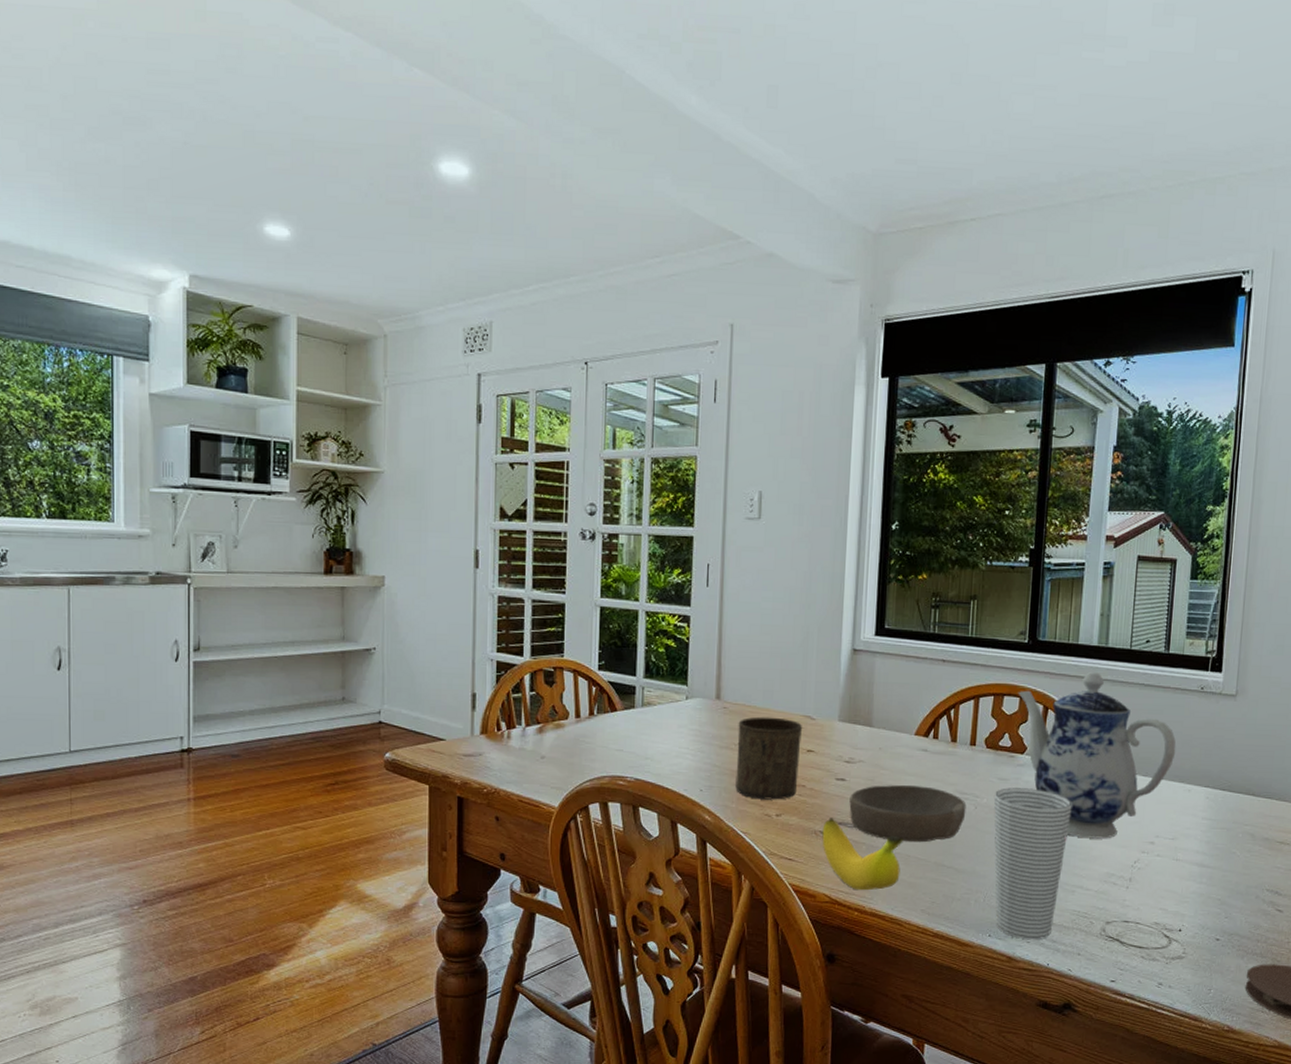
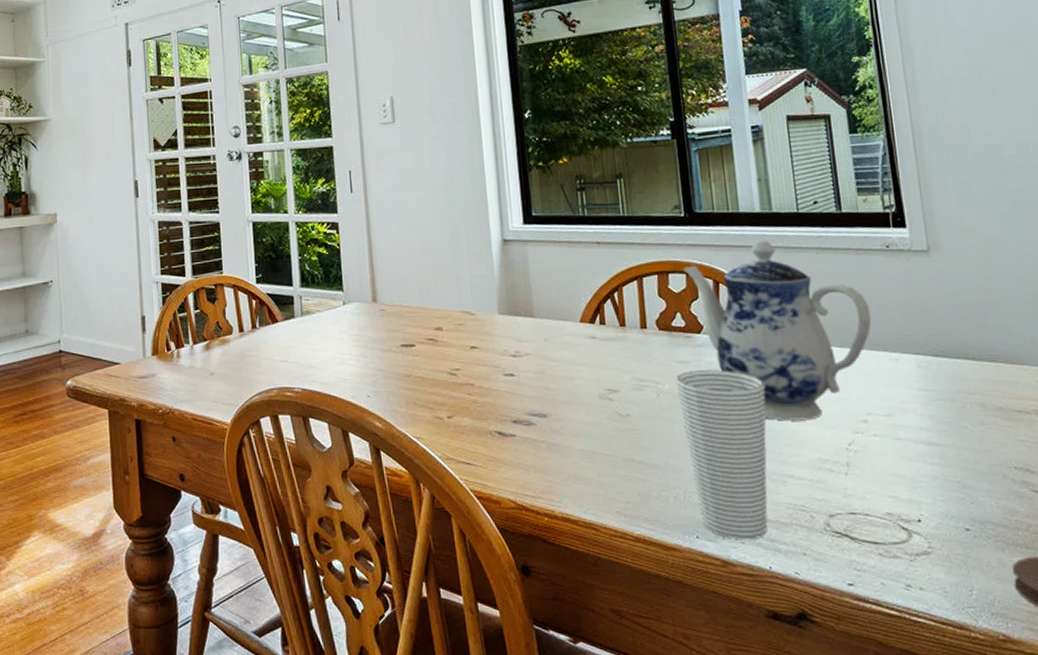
cup: present [735,716,802,800] -> none [397,315,466,402]
banana: present [822,818,903,891] -> none [497,416,587,494]
bowl: present [849,784,967,843] -> none [521,375,649,438]

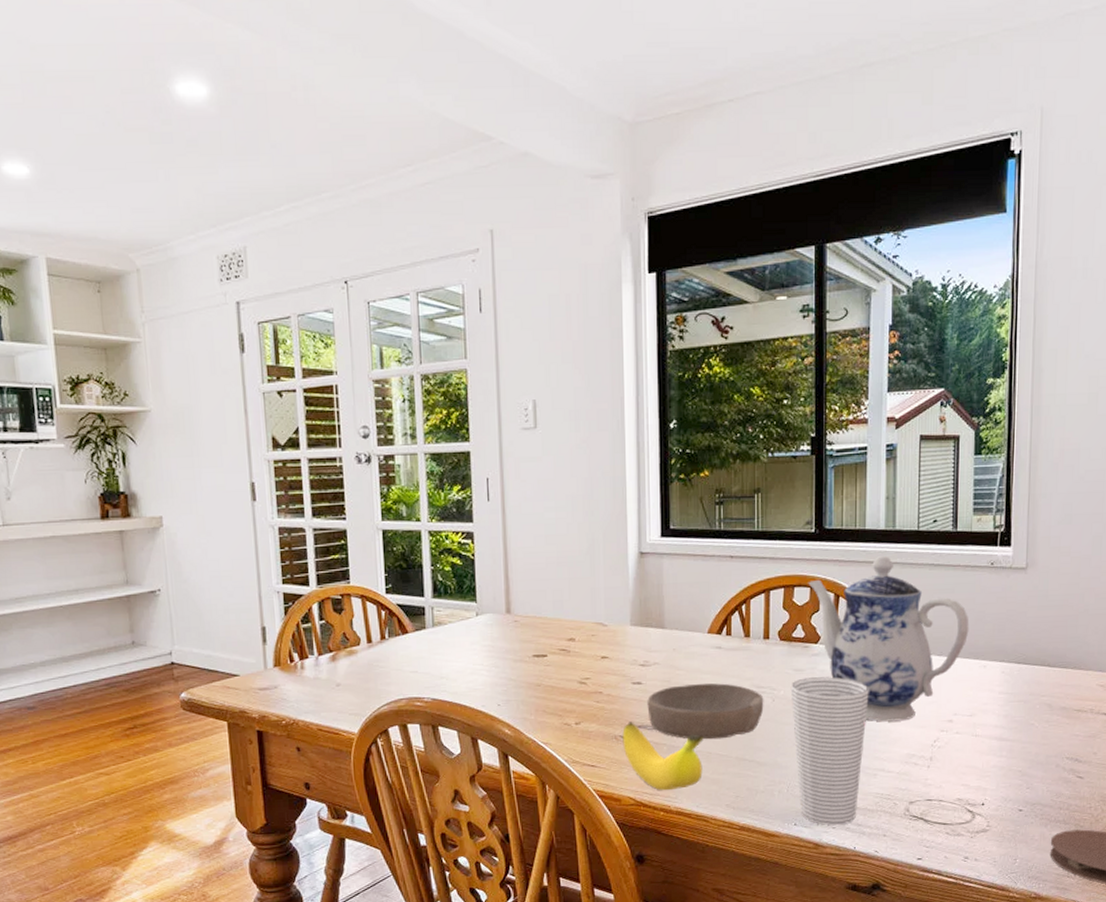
banana: none [497,416,587,494] -> present [622,722,704,791]
bowl: none [521,375,649,438] -> present [647,683,764,740]

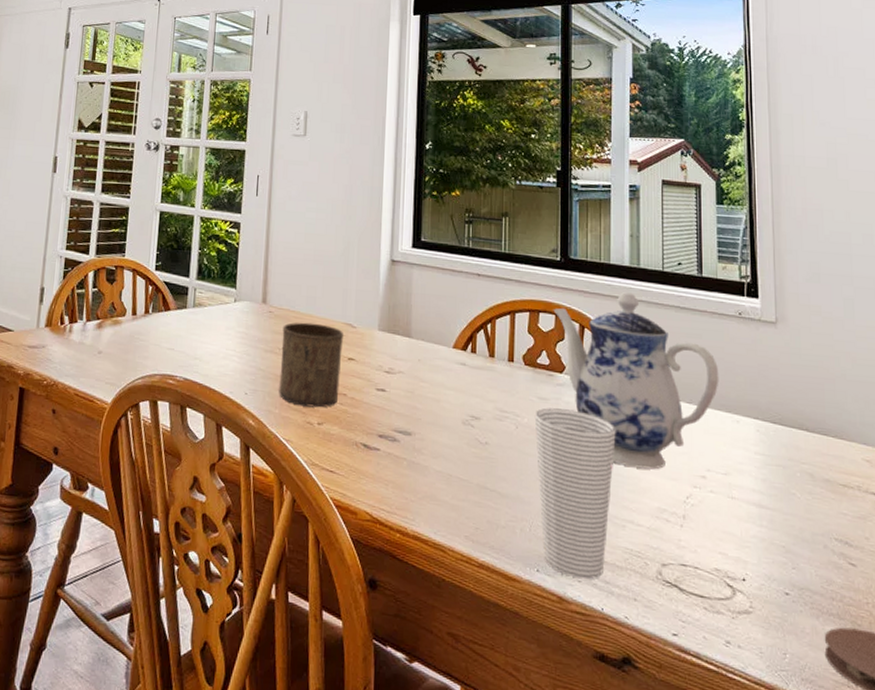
cup: none [530,626,595,710] -> present [279,322,343,408]
banana: present [622,722,704,791] -> none [363,429,444,511]
bowl: present [647,683,764,740] -> none [389,397,507,462]

